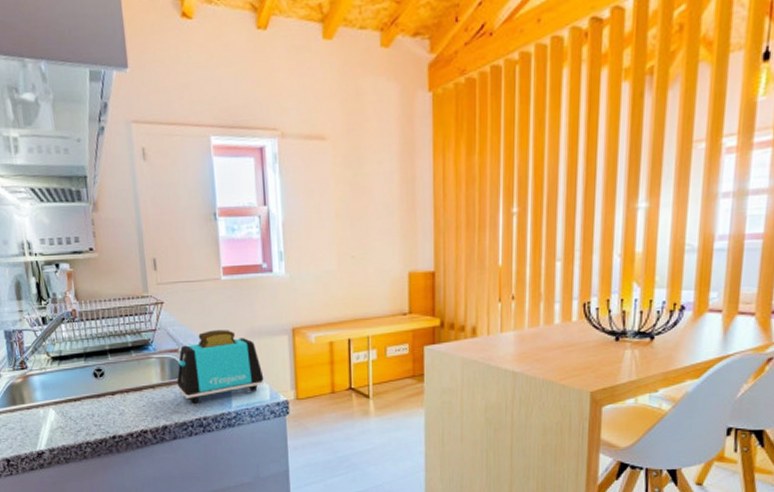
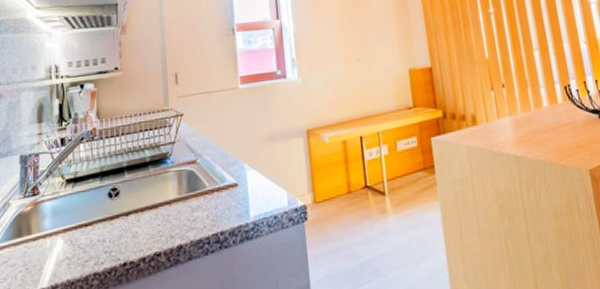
toaster: present [176,330,264,404] -> none [193,136,282,218]

